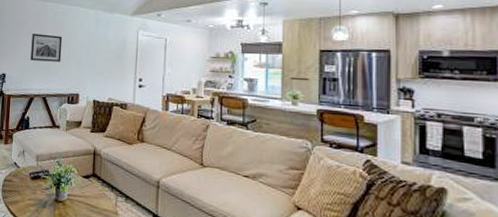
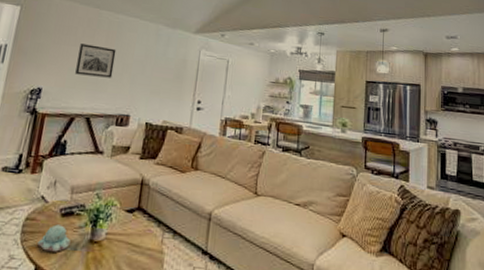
candle: none [15,186,40,208] -> present [37,224,71,252]

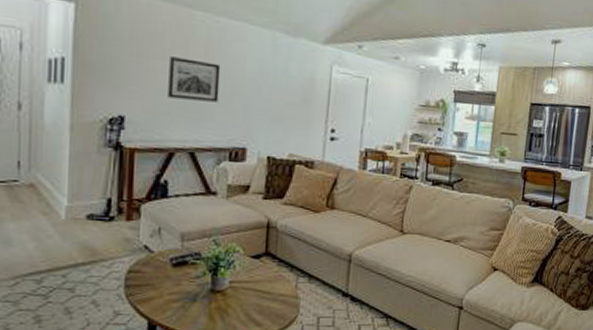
candle: present [37,224,71,252] -> none [147,276,187,304]

